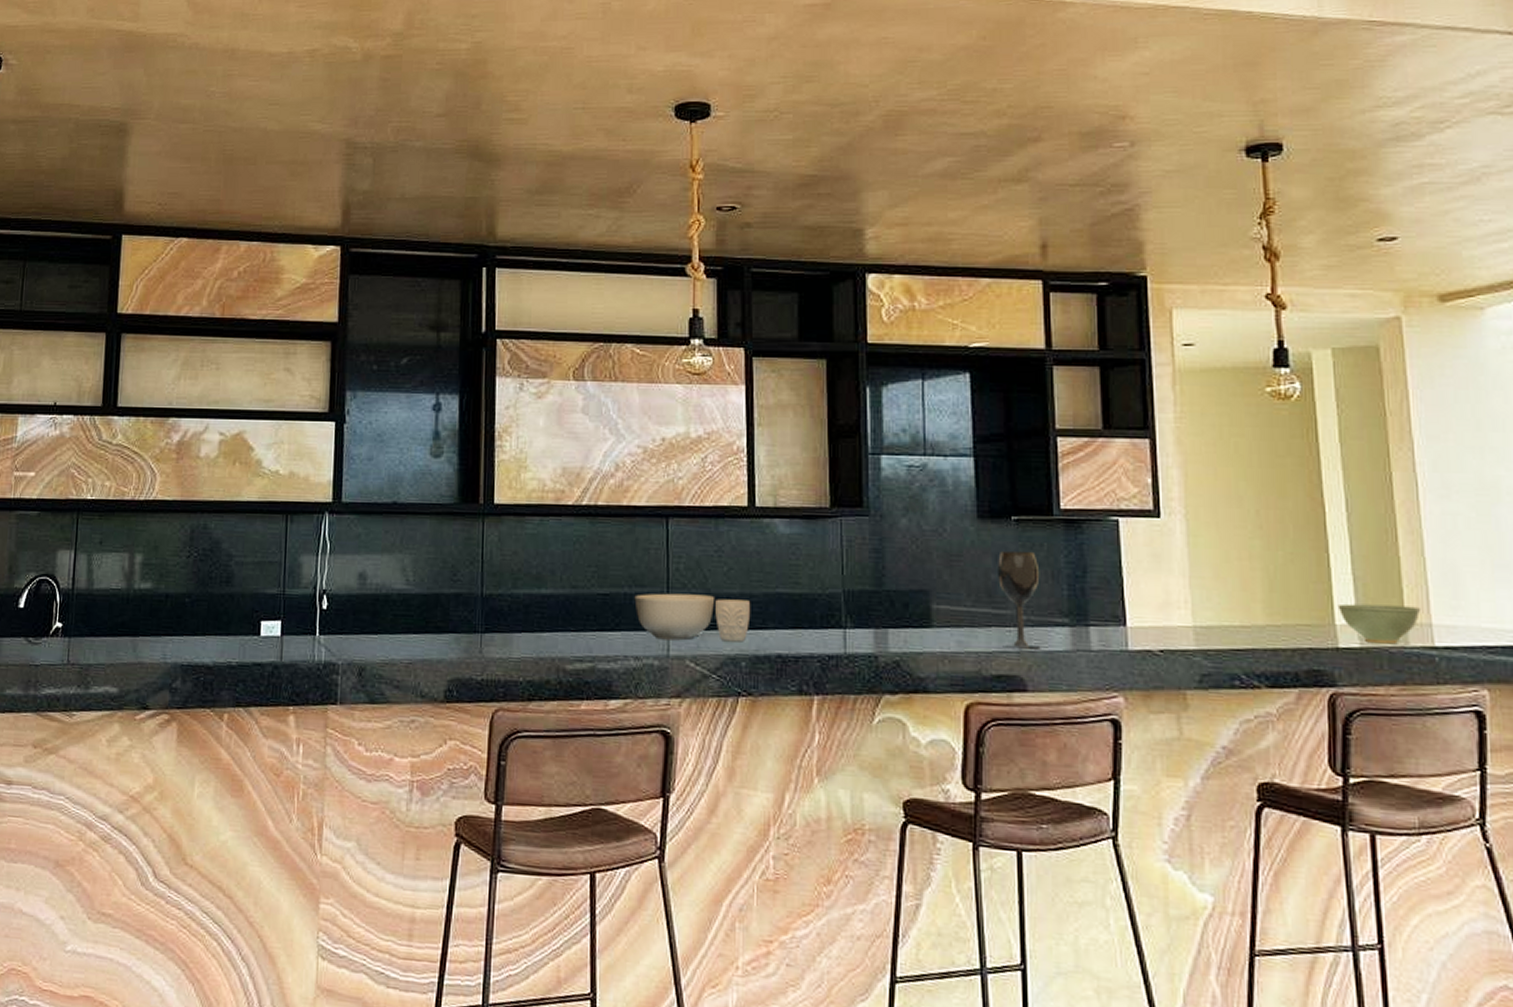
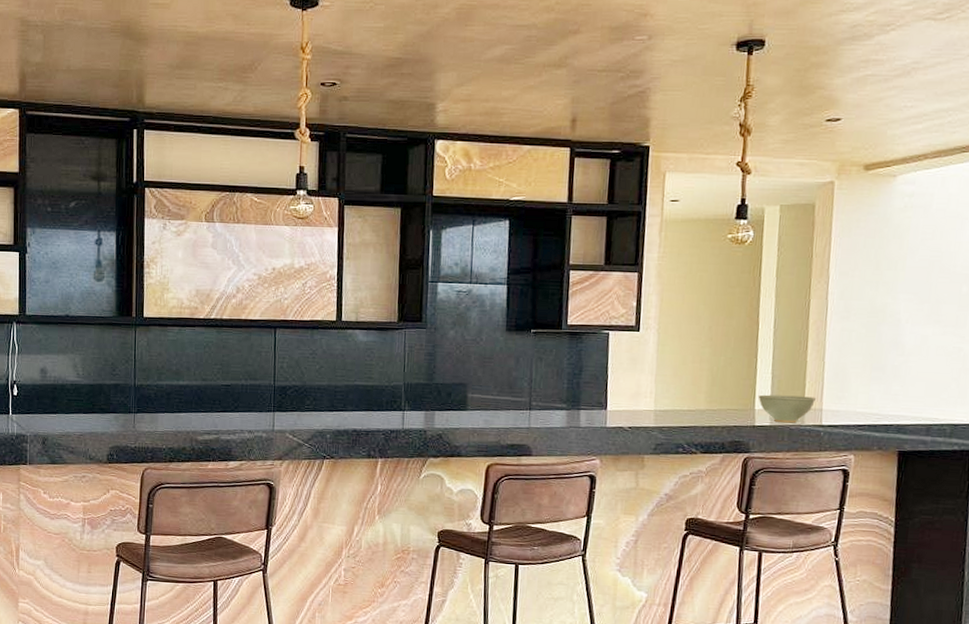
bowl: present [634,593,716,641] -> none [249,384,310,420]
cup: present [715,599,751,644] -> none [309,389,336,422]
wine glass: present [996,551,1041,651] -> none [517,355,548,427]

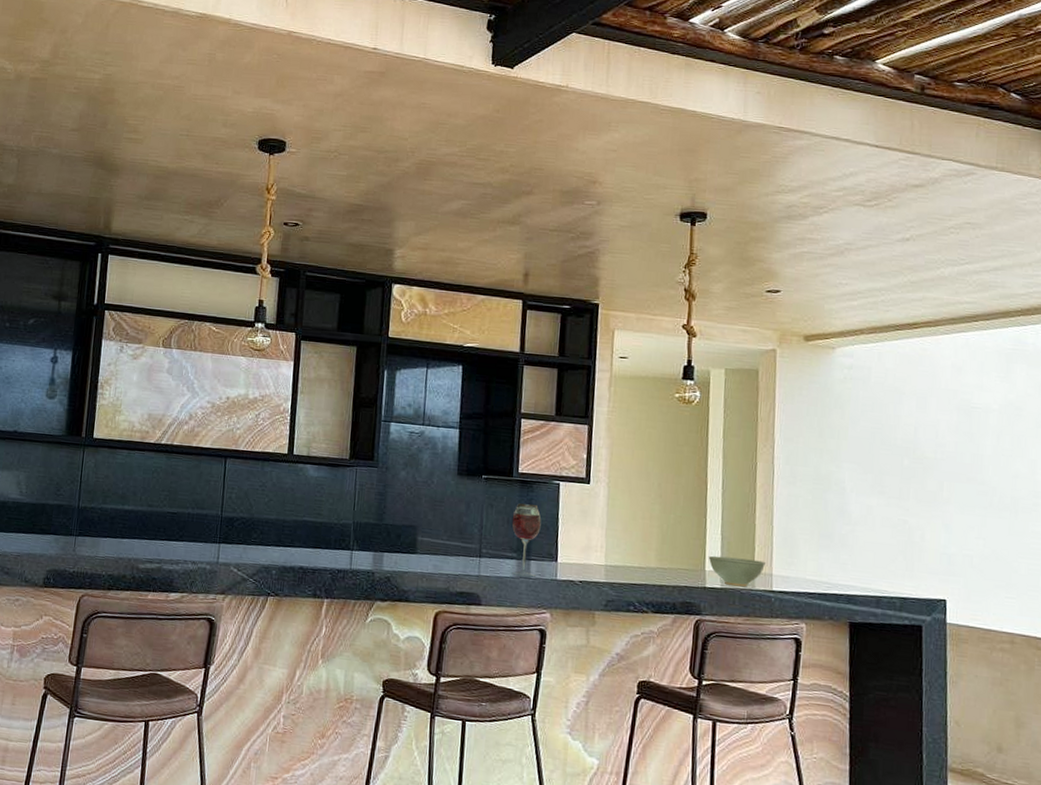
wineglass: none [561,355,591,427] -> present [511,503,541,578]

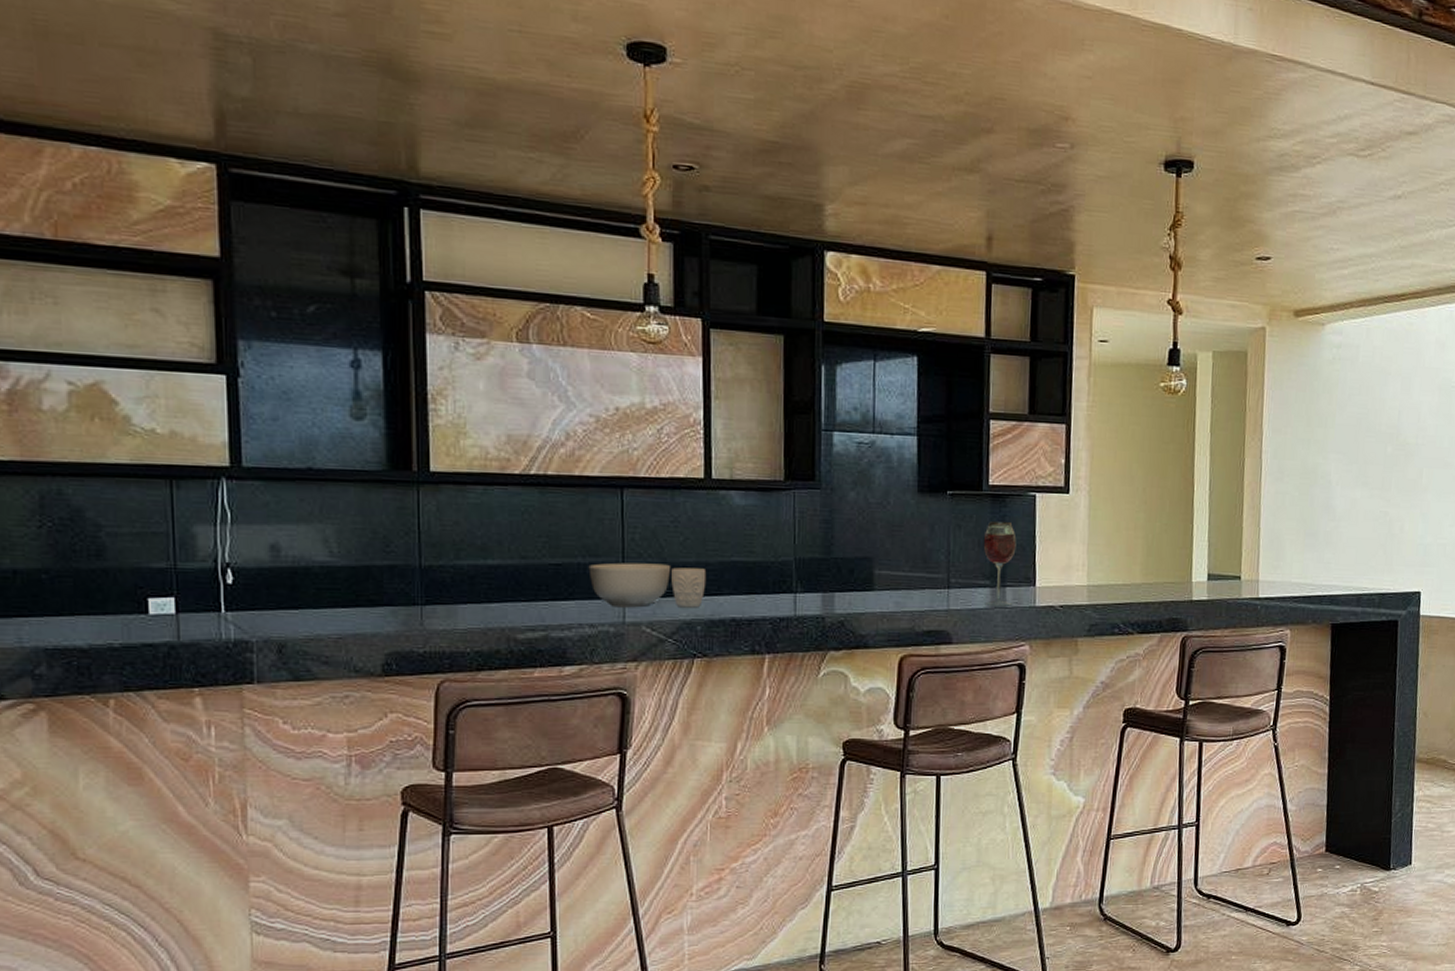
bowl: none [195,514,257,552] -> present [588,562,672,608]
cup: none [256,522,284,557] -> present [671,567,707,609]
bowl: present [708,555,767,587] -> none [1194,565,1253,597]

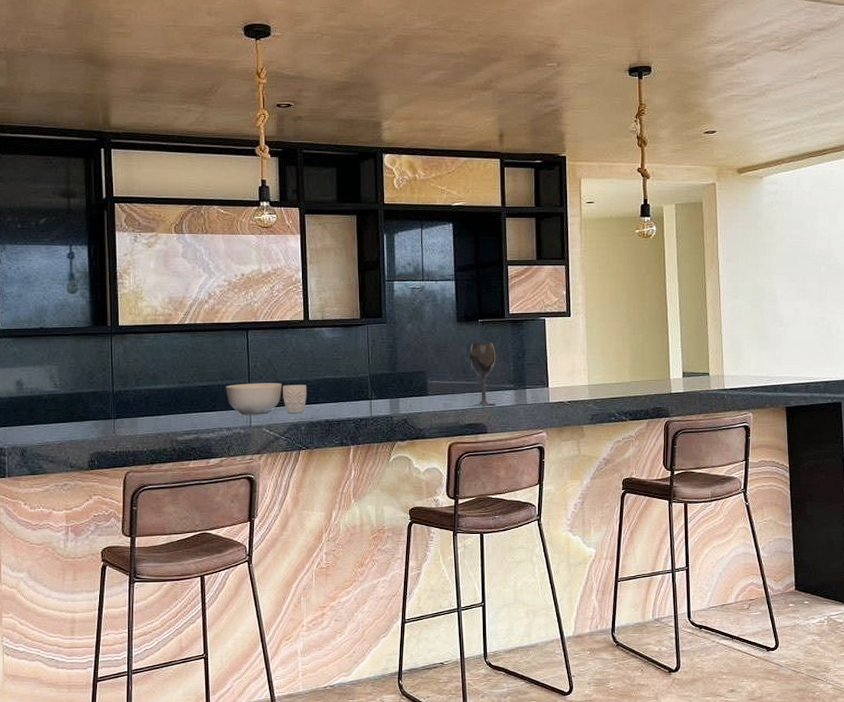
wine glass: none [932,522,967,609] -> present [469,343,496,407]
wineglass: present [983,522,1017,607] -> none [507,340,532,404]

